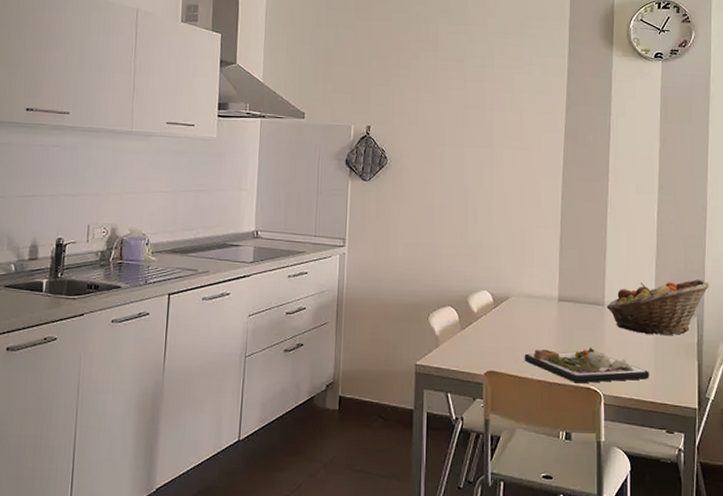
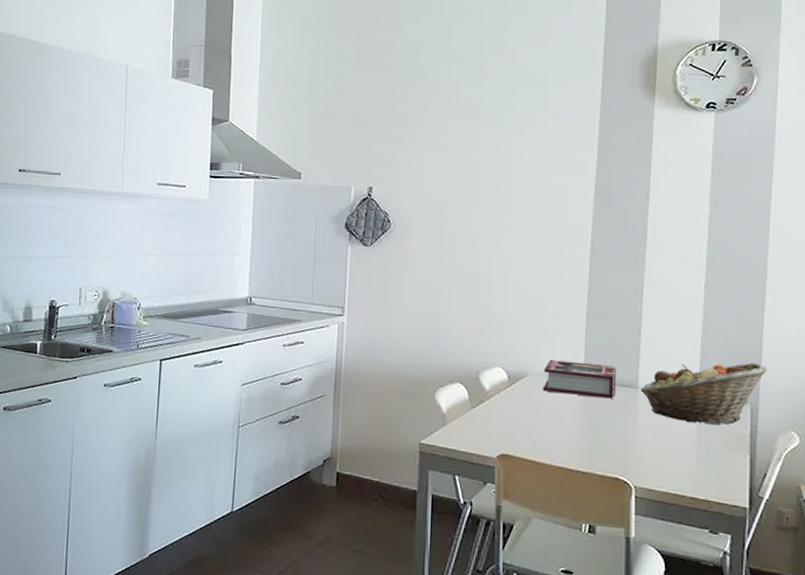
book: none [523,281,587,316] -> present [542,359,617,399]
dinner plate: present [524,347,649,384] -> none [542,433,690,473]

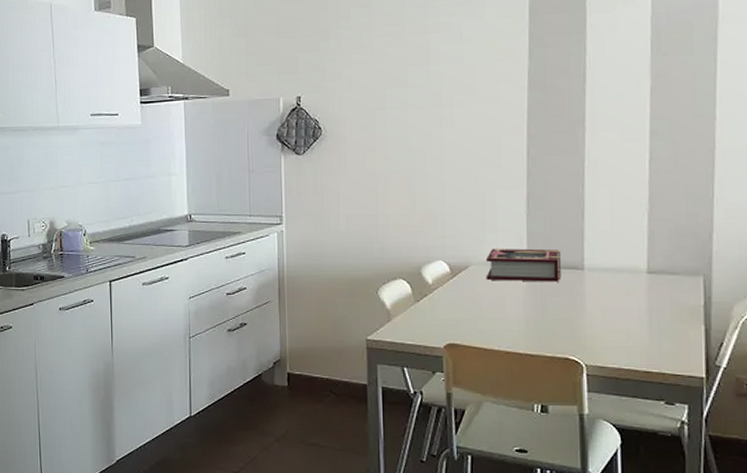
fruit basket: present [640,363,768,424] -> none [586,234,720,299]

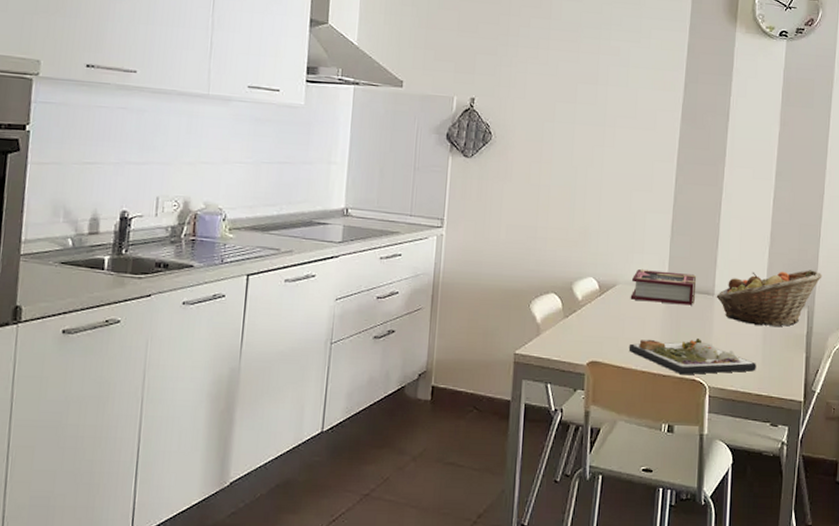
dinner plate: none [489,315,643,354] -> present [628,337,756,375]
fruit basket: none [586,234,720,299] -> present [716,270,823,326]

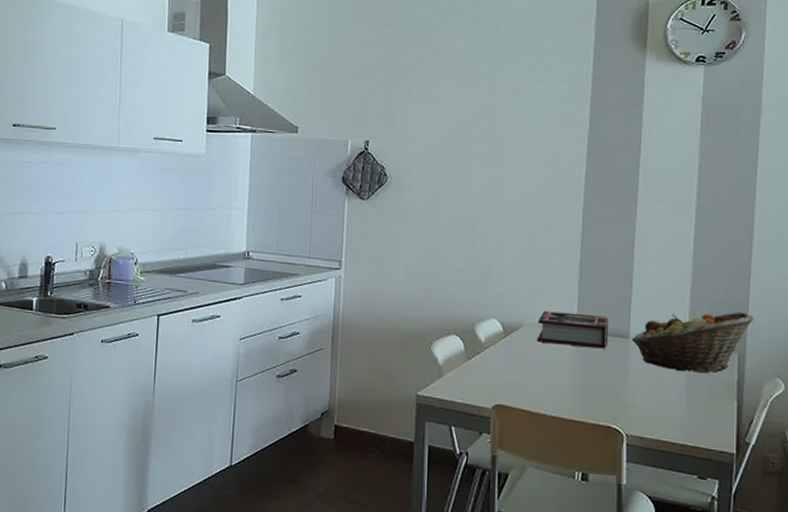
dinner plate: present [628,337,756,375] -> none [536,382,680,422]

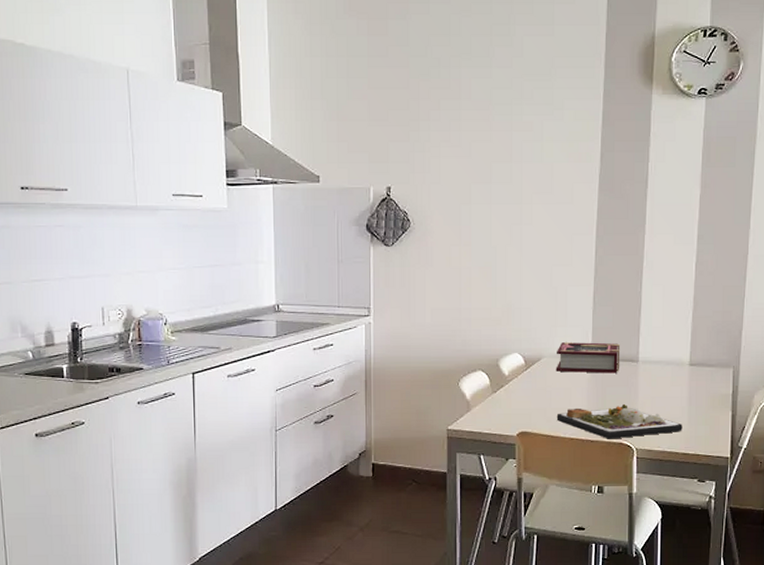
dinner plate: none [536,382,680,422] -> present [556,403,683,439]
fruit basket: present [631,312,755,372] -> none [640,331,748,389]

